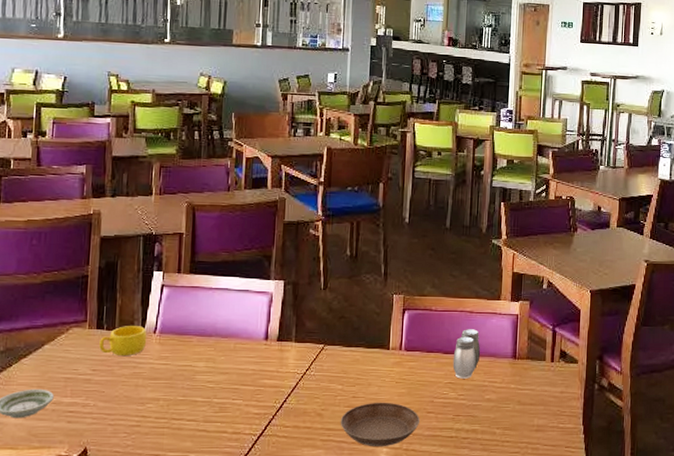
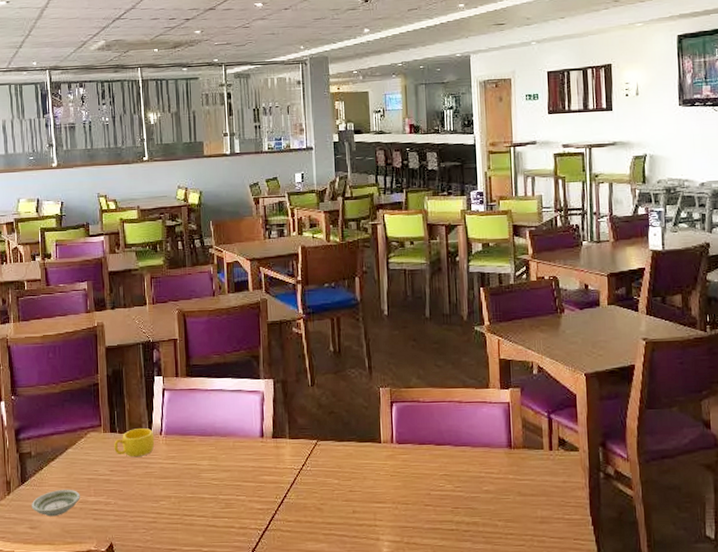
saucer: present [340,402,420,447] -> none [339,495,418,541]
salt and pepper shaker: present [452,329,481,379] -> none [446,419,474,470]

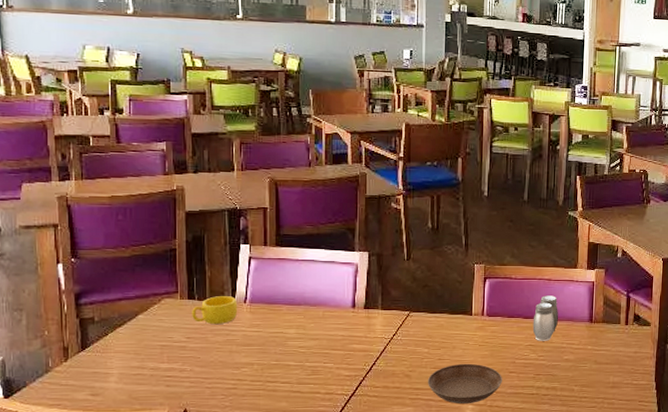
saucer: present [31,489,80,517] -> none [93,355,151,383]
saucer: none [339,495,418,541] -> present [427,363,502,404]
salt and pepper shaker: none [446,419,474,470] -> present [532,296,559,341]

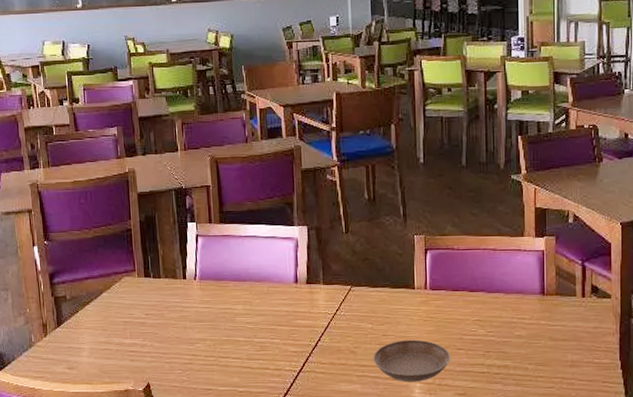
cup: present [192,296,238,324] -> none [148,273,189,301]
salt and pepper shaker: present [532,296,559,341] -> none [479,267,507,316]

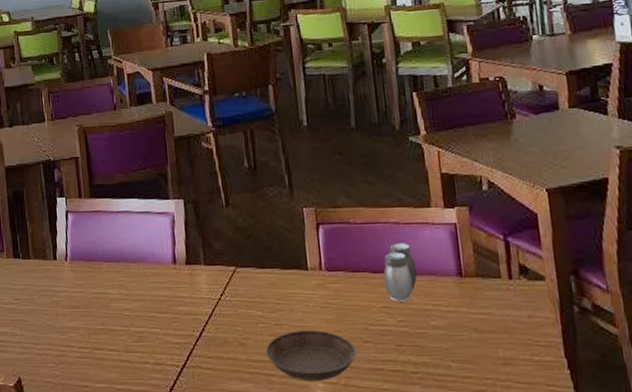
salt and pepper shaker: none [479,267,507,316] -> present [383,243,417,302]

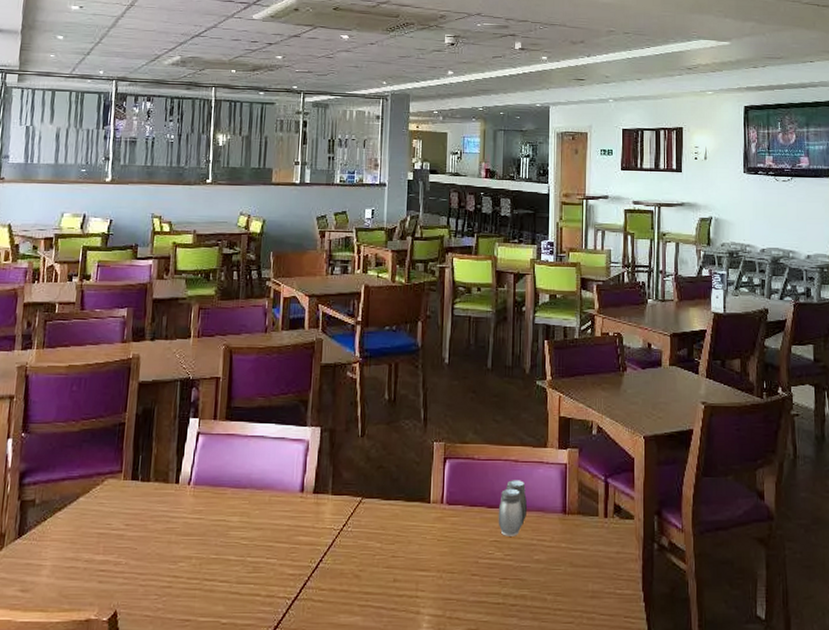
saucer: present [265,330,356,382] -> none [378,562,463,615]

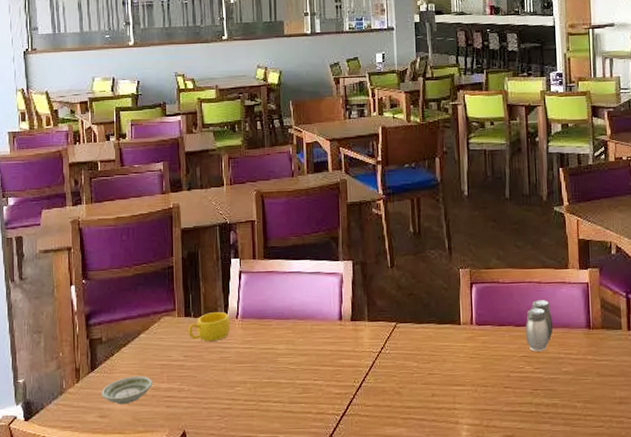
saucer: none [26,545,86,578] -> present [101,375,152,405]
cup: none [133,477,182,509] -> present [188,312,231,341]

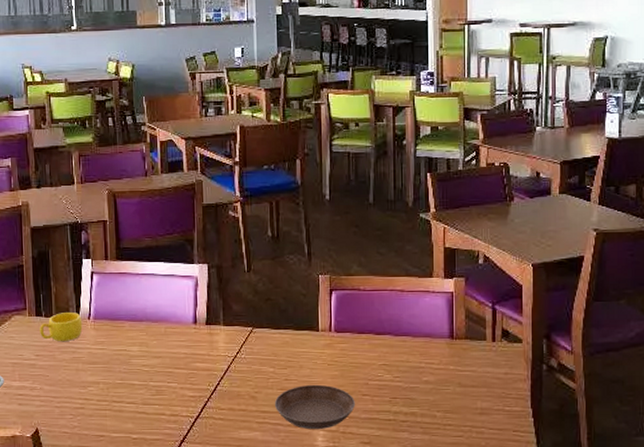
saucer: none [418,378,497,424] -> present [274,384,355,430]
salt and pepper shaker: present [525,300,553,352] -> none [386,309,415,360]

